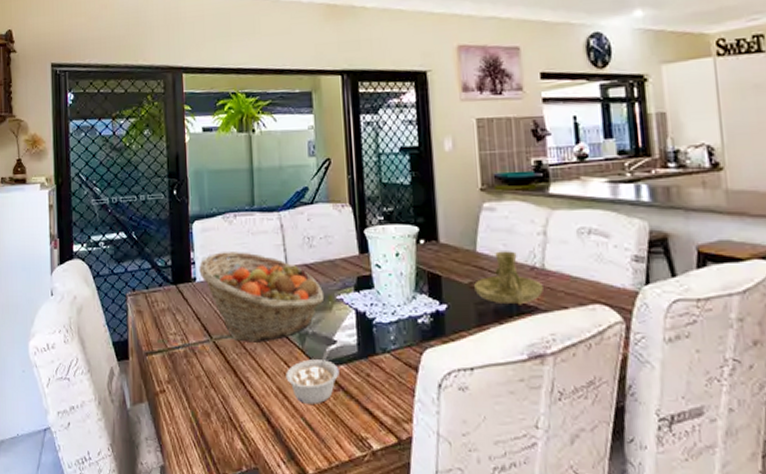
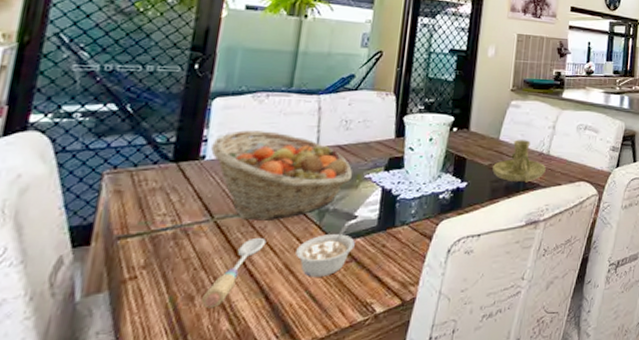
spoon: none [216,359,259,427] -> present [202,237,267,309]

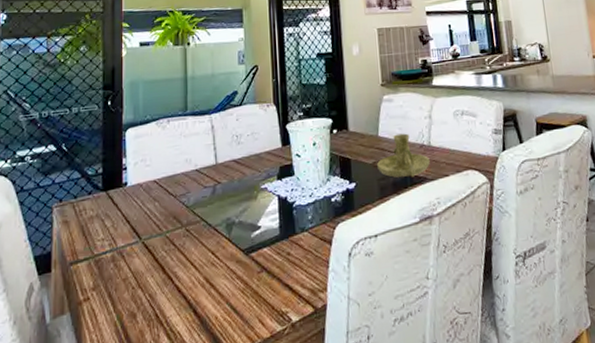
spoon: present [202,237,267,309] -> none [143,254,187,325]
fruit basket: present [211,130,353,221] -> none [131,153,251,239]
legume: present [296,225,355,277] -> none [213,236,263,289]

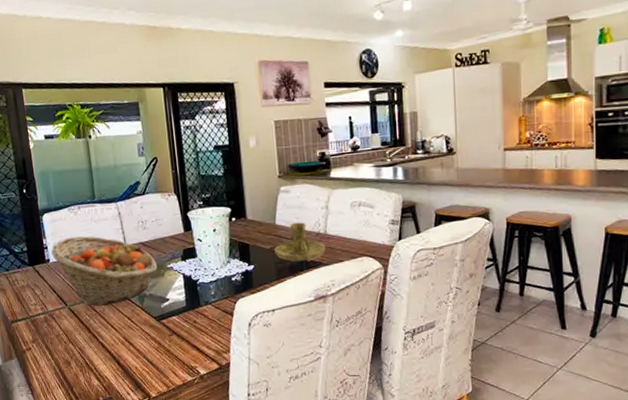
fruit basket: none [131,153,251,239] -> present [51,236,158,306]

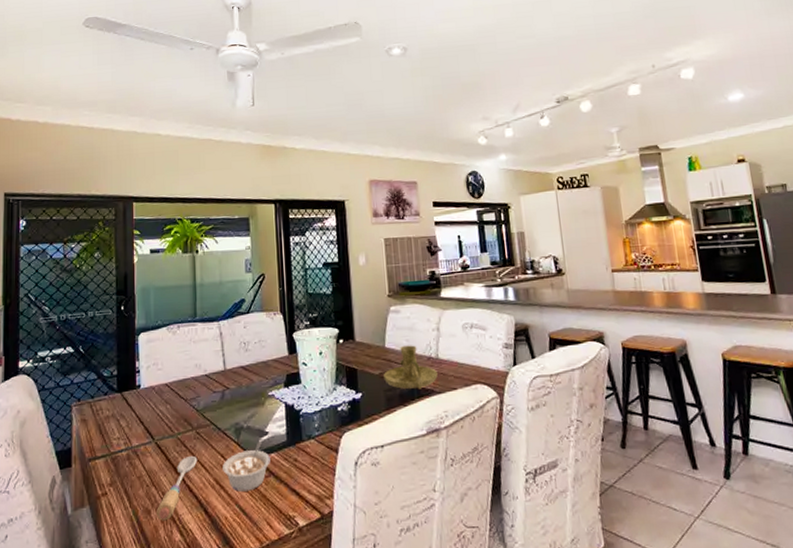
fruit basket: present [51,236,158,306] -> none [144,358,258,441]
spoon: none [75,318,108,370] -> present [157,455,198,521]
legume: none [130,307,172,347] -> present [222,441,270,492]

